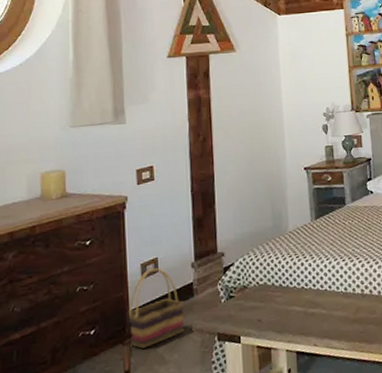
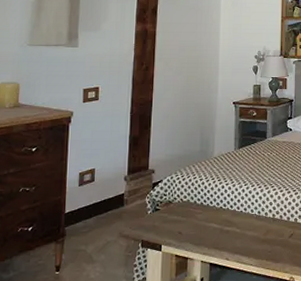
basket: present [128,267,184,349] -> none [62,177,115,247]

